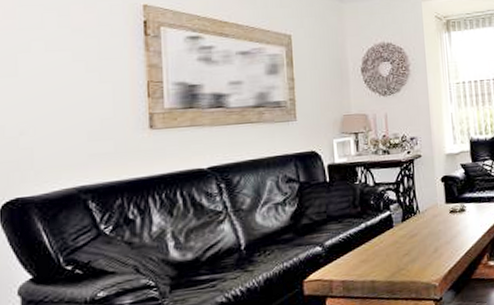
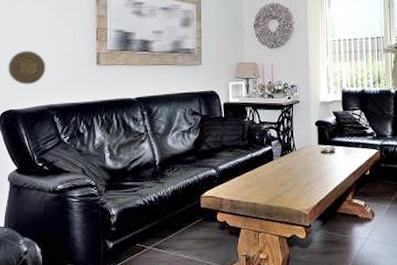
decorative plate: none [11,115,72,163] -> present [8,50,46,85]

